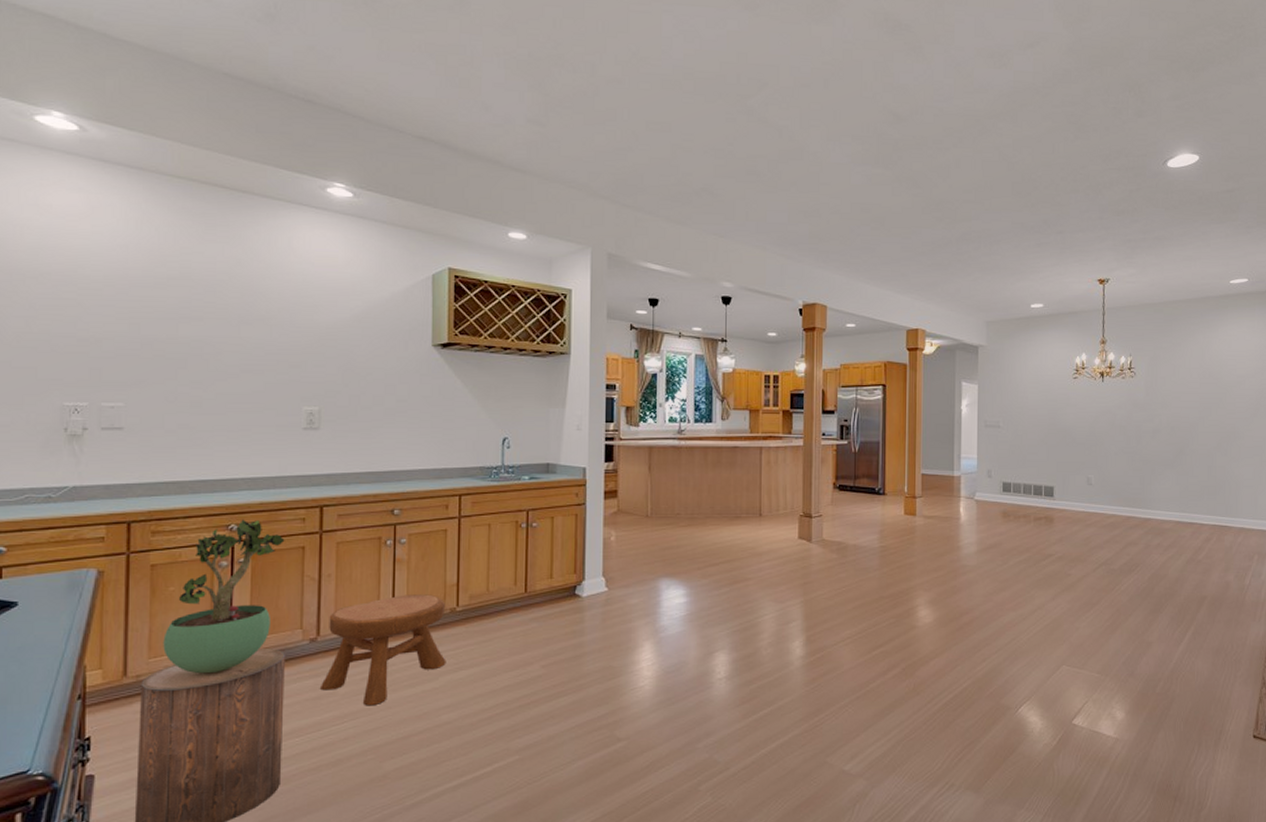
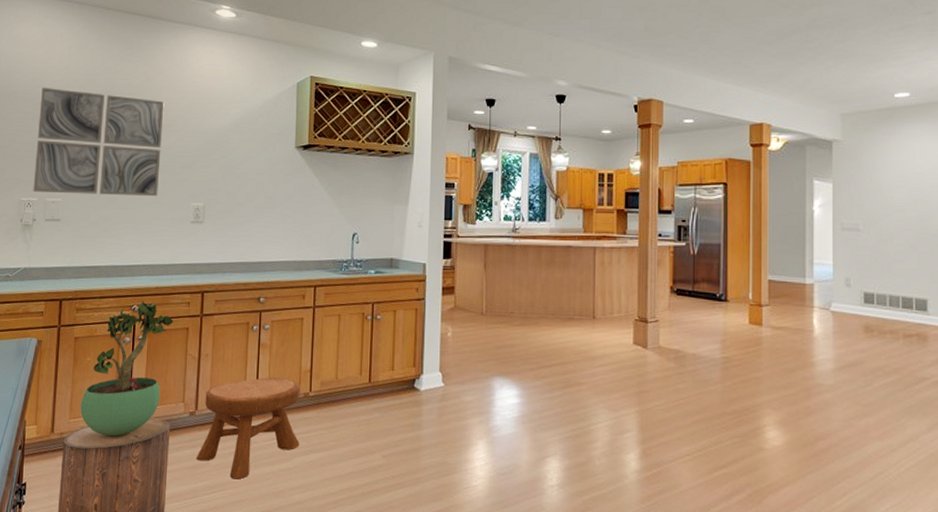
wall art: none [81,268,262,400] -> present [33,87,164,197]

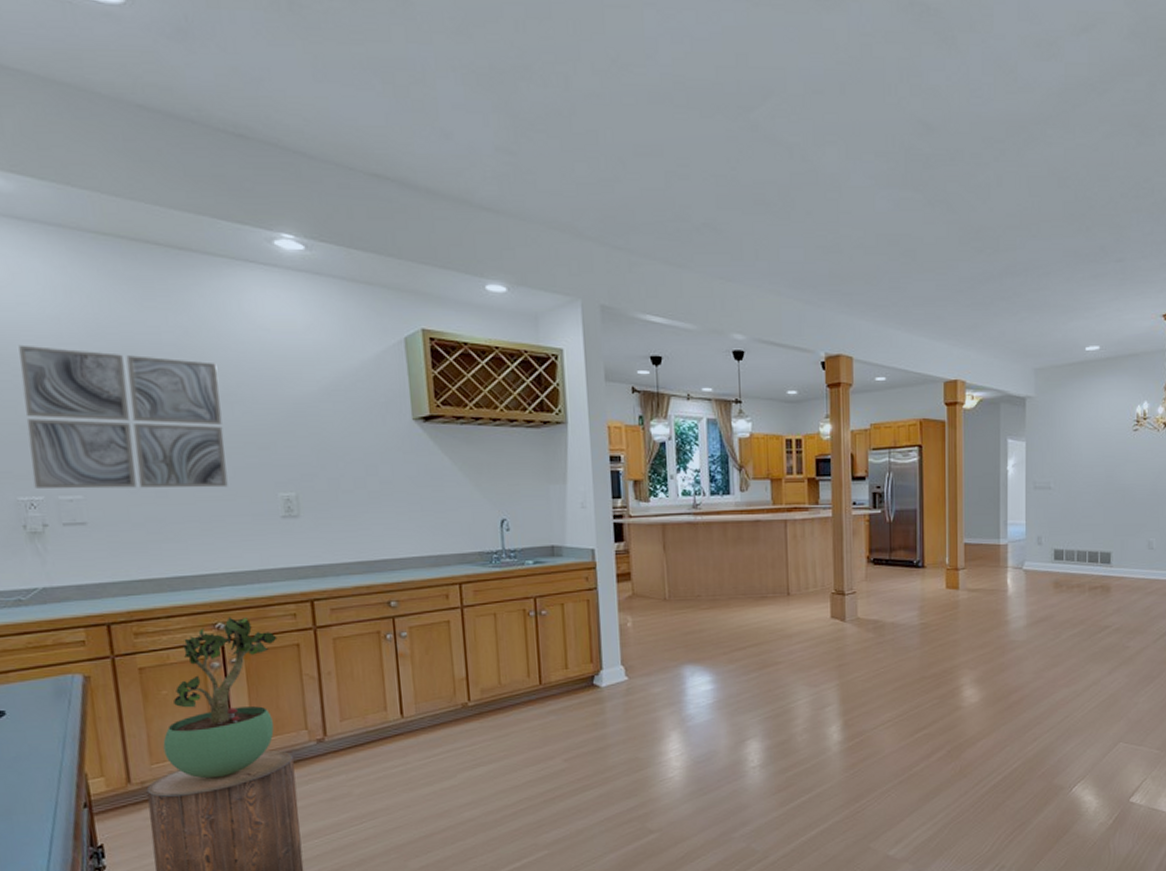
stool: present [197,377,301,480] -> none [334,689,463,806]

